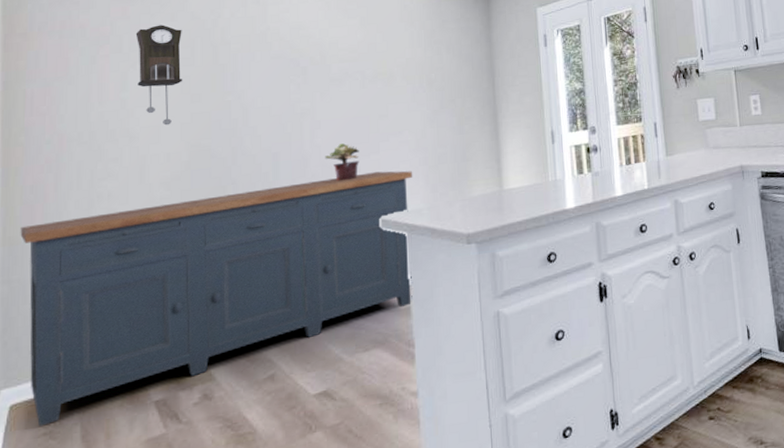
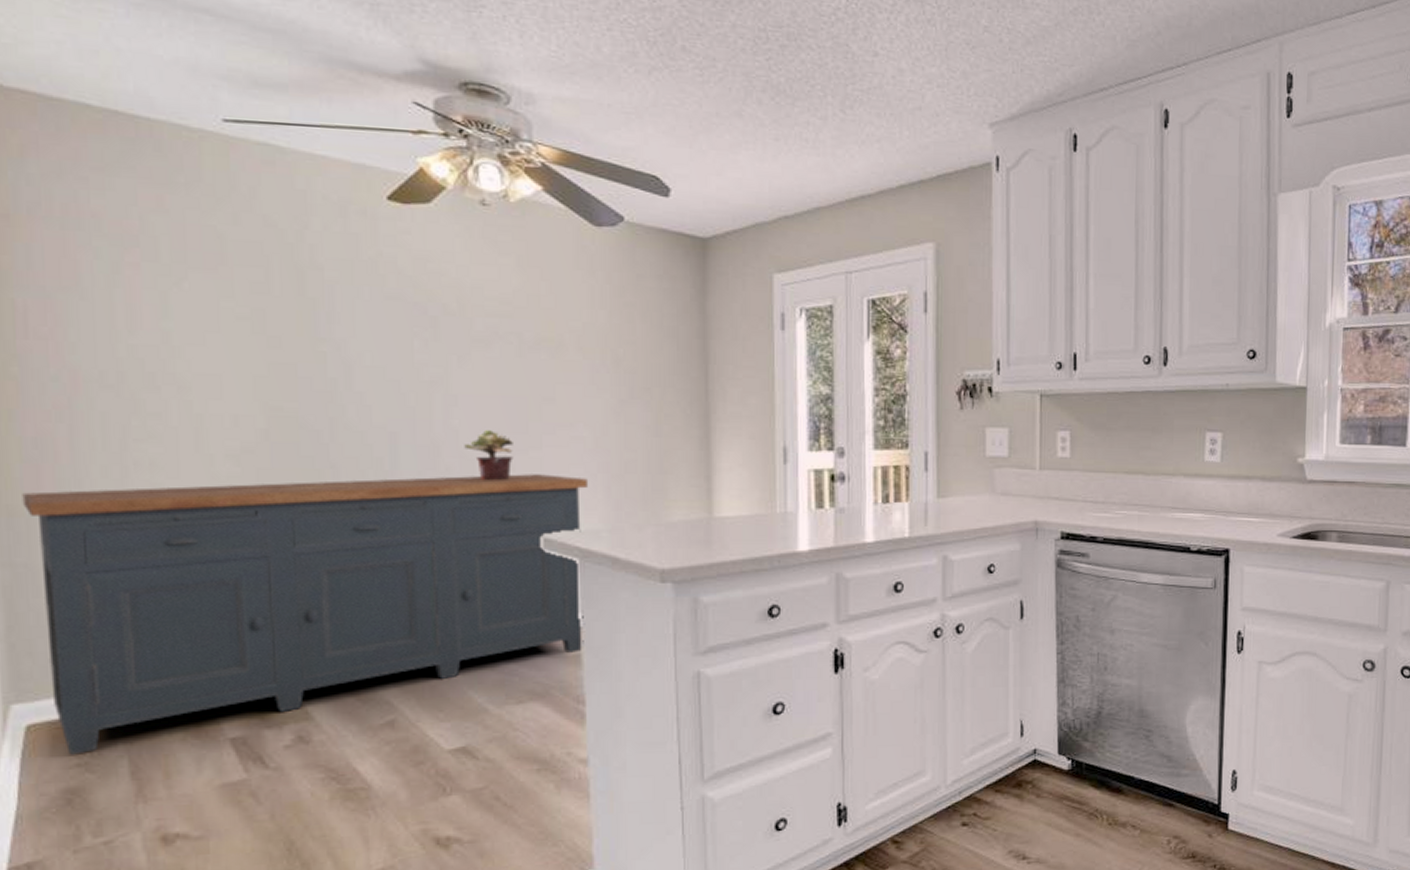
pendulum clock: present [135,24,183,126] -> none [178,228,254,376]

